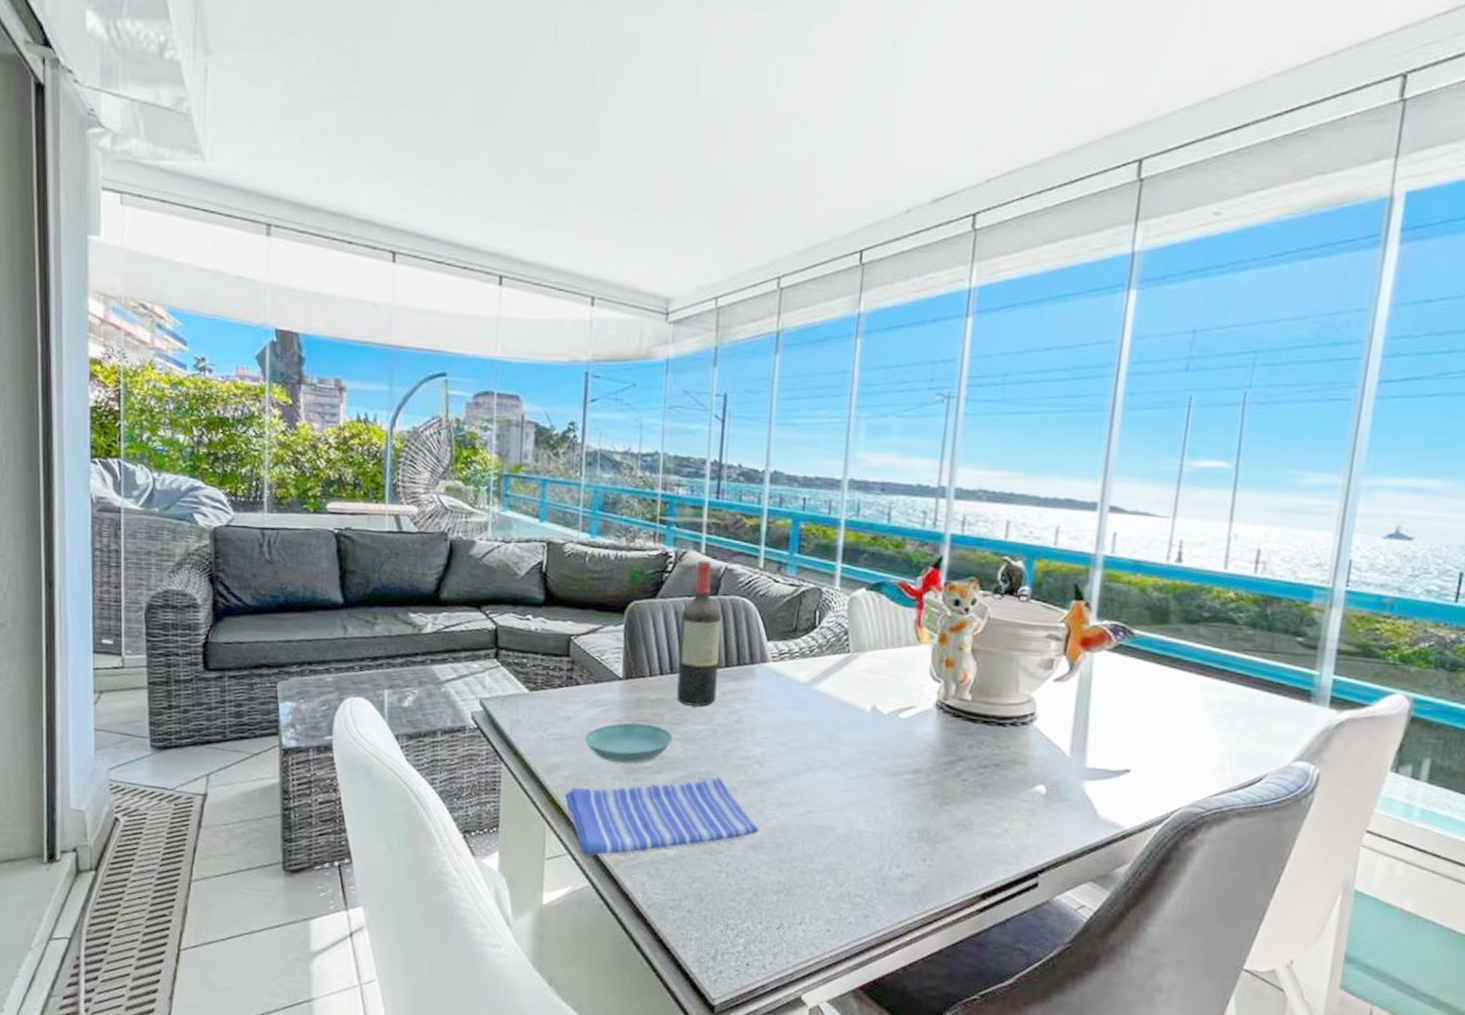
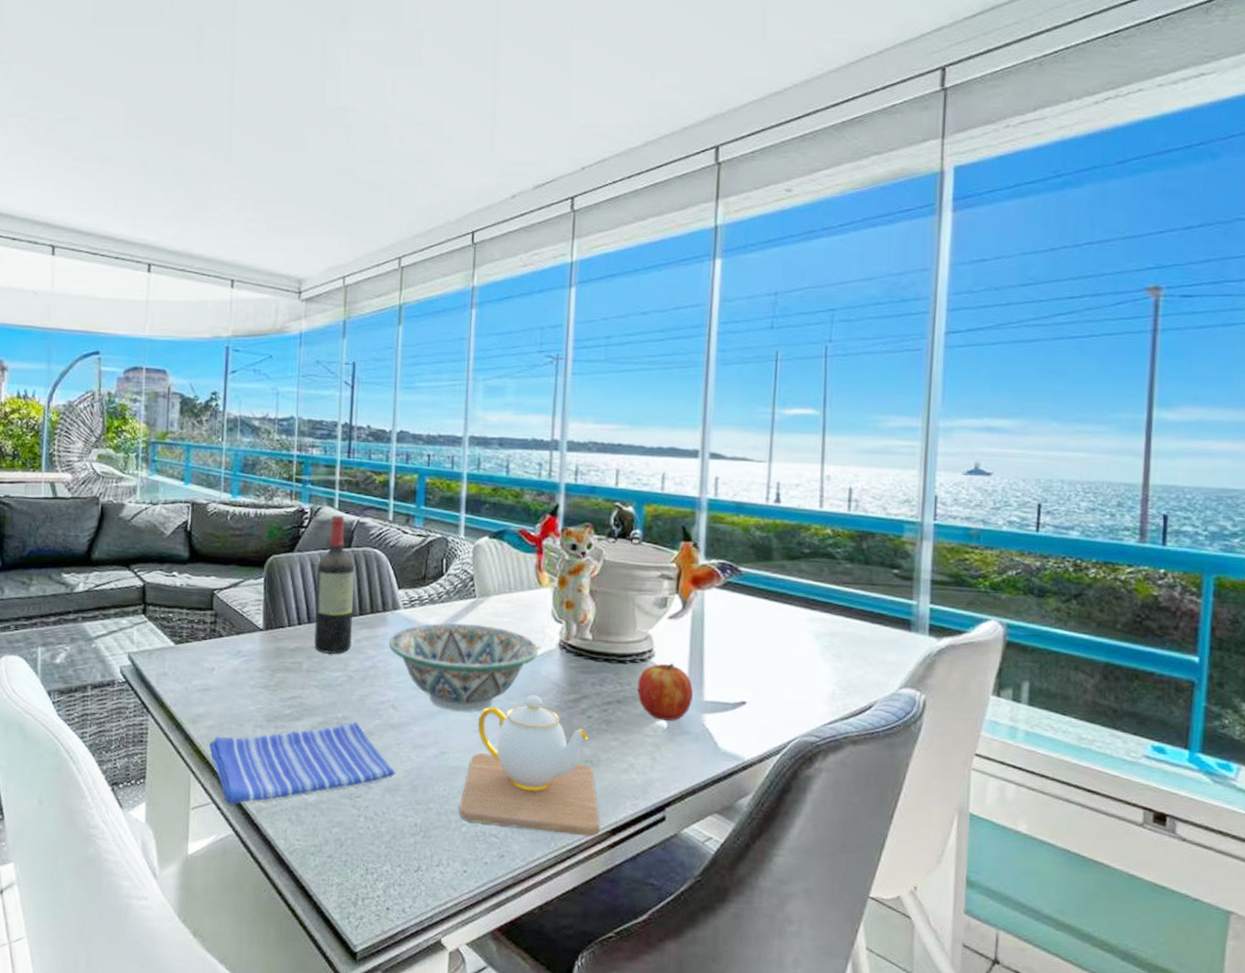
saucer: present [584,722,674,763] -> none [227,671,312,712]
decorative bowl: none [755,678,914,771] -> present [388,623,539,712]
teapot: none [825,755,970,901] -> present [460,695,600,837]
apple: none [1016,728,1075,787] -> present [637,663,694,721]

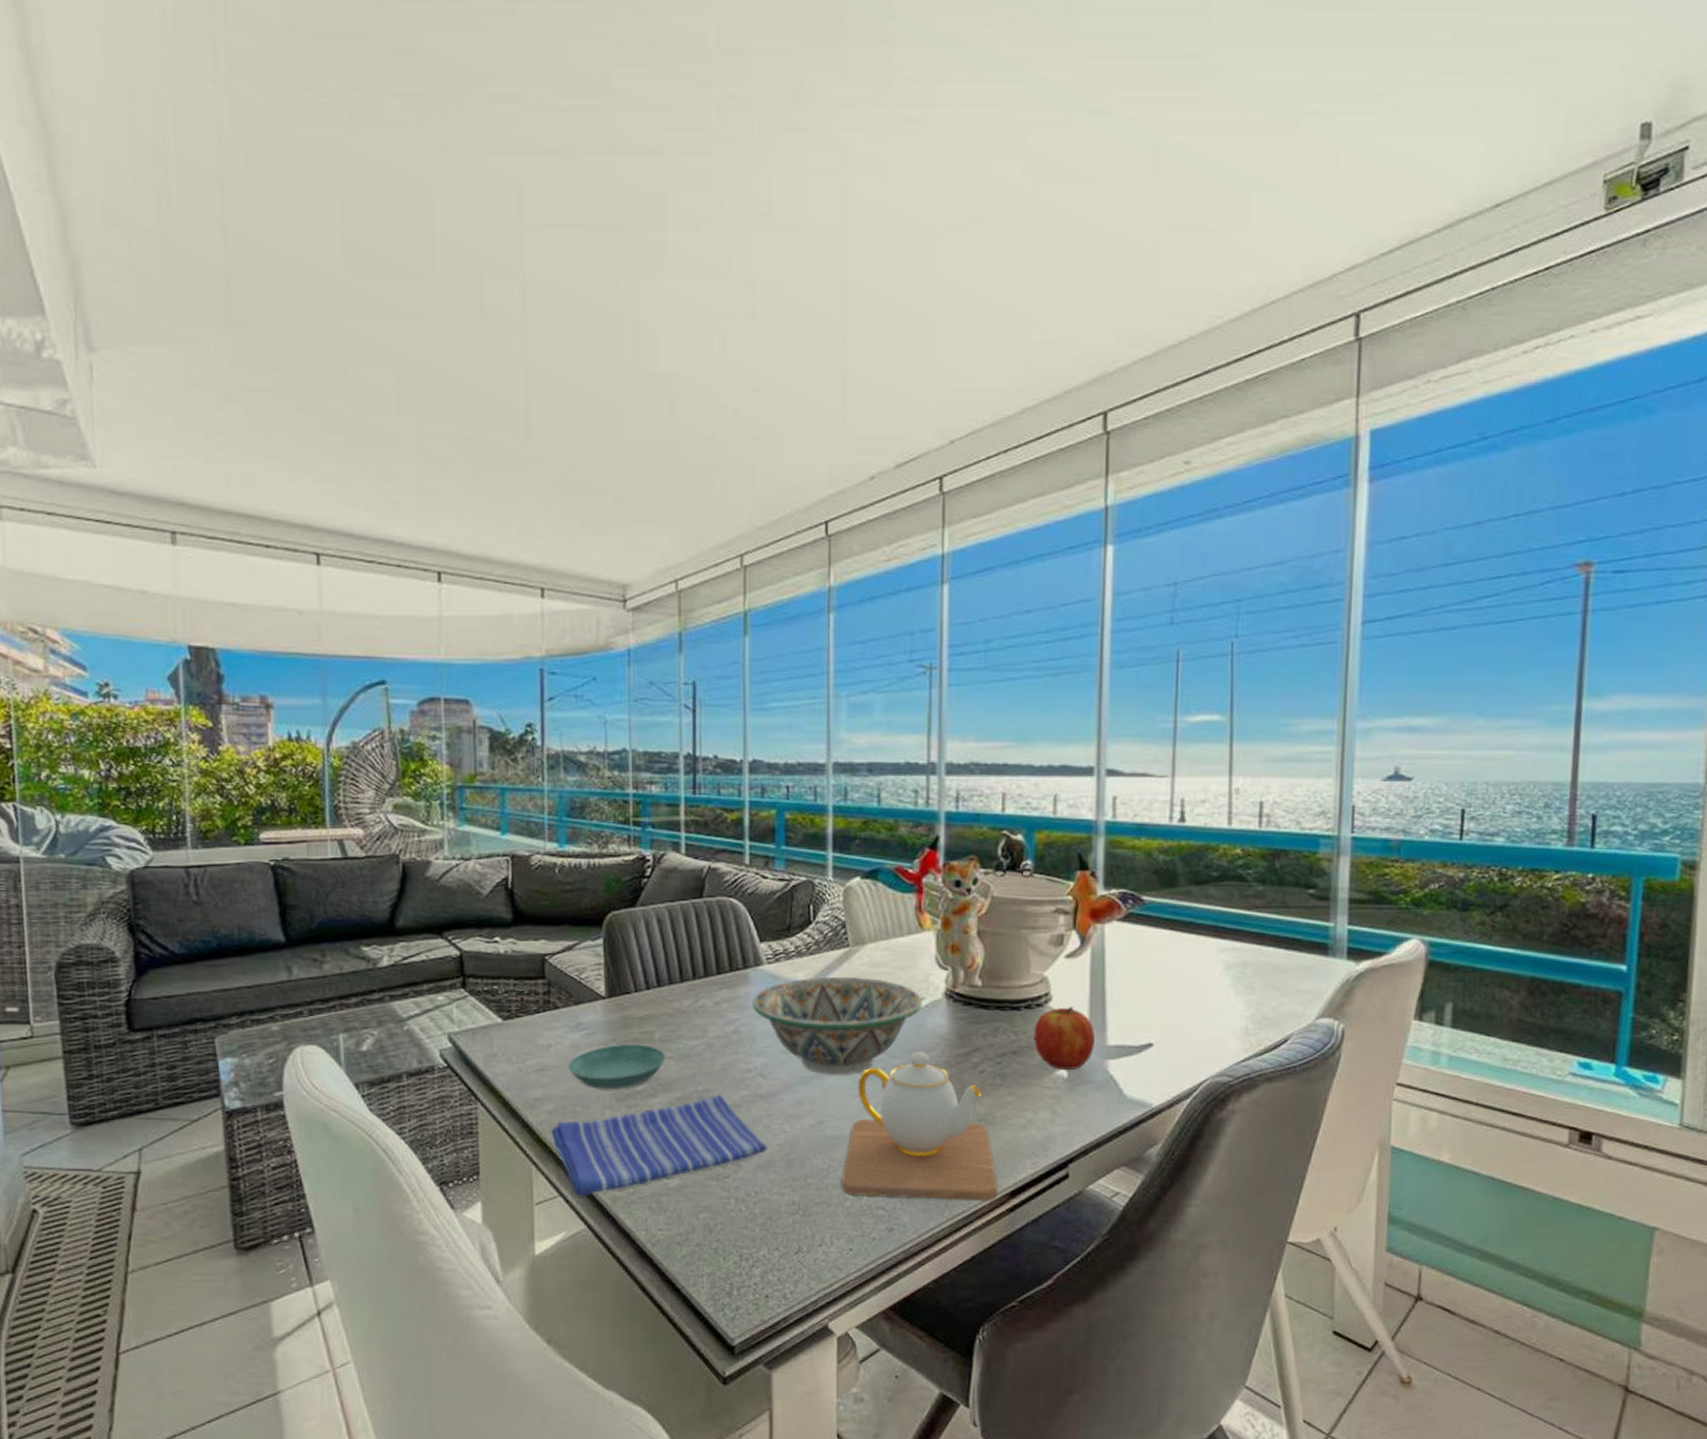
saucer: none [227,671,312,712] -> present [568,1044,666,1090]
wine bottle: present [314,515,354,654] -> none [664,862,709,1020]

